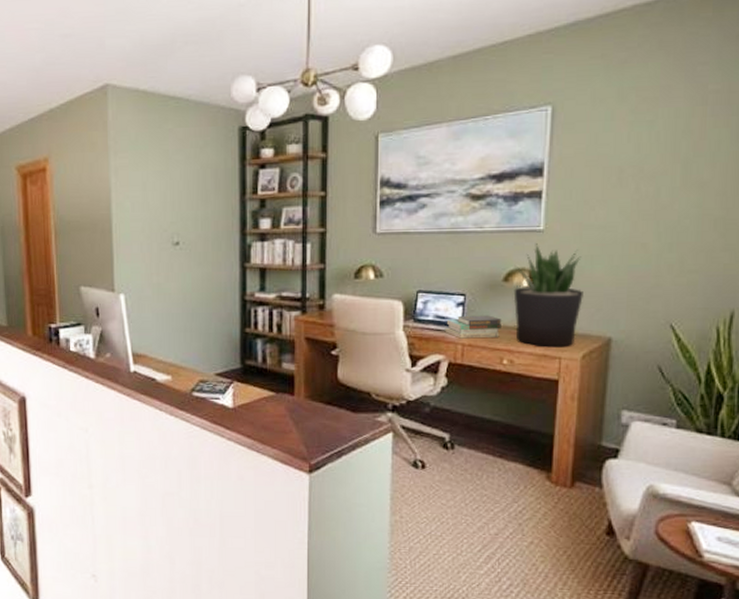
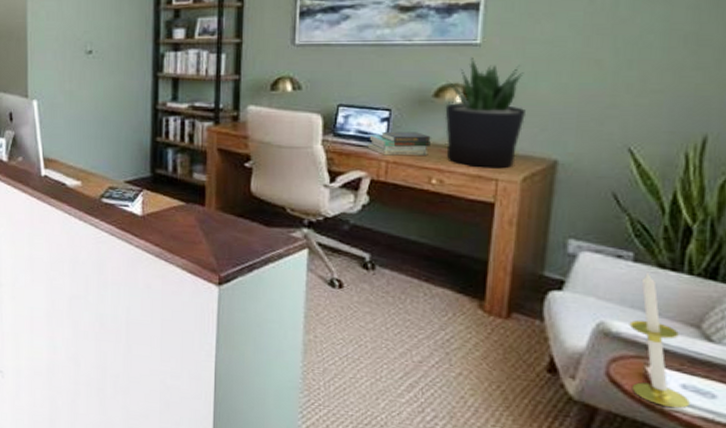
candle: none [673,436,725,560] -> present [629,271,691,409]

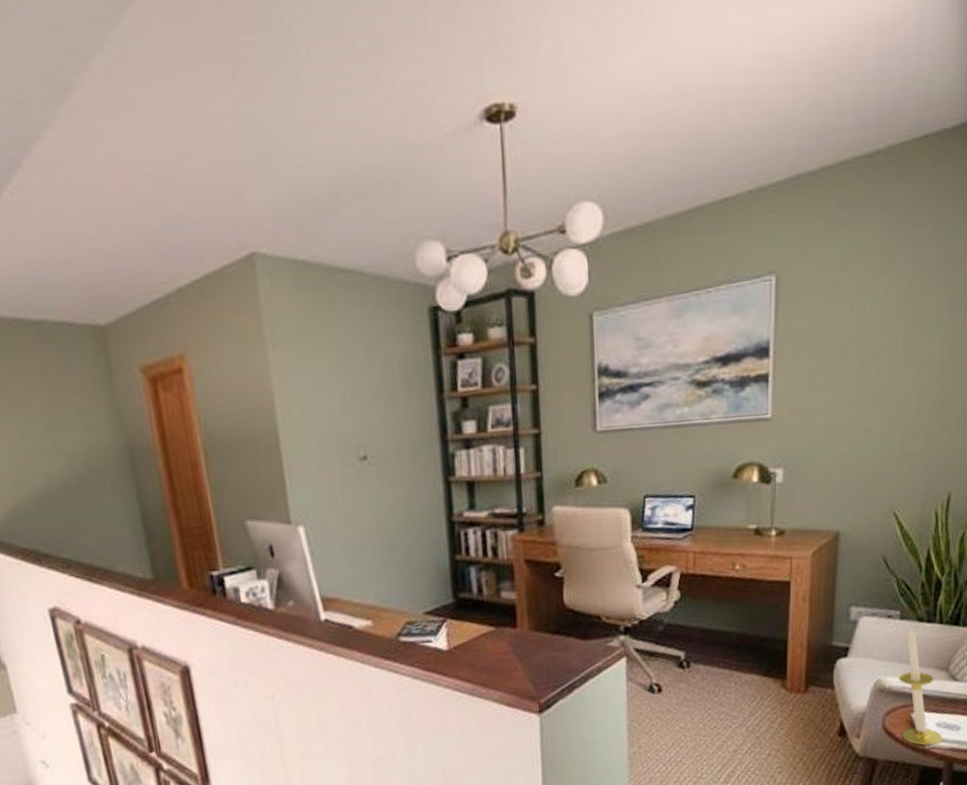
books: present [367,131,431,156] -> none [675,517,733,546]
planter: present [445,58,526,169] -> none [743,434,812,548]

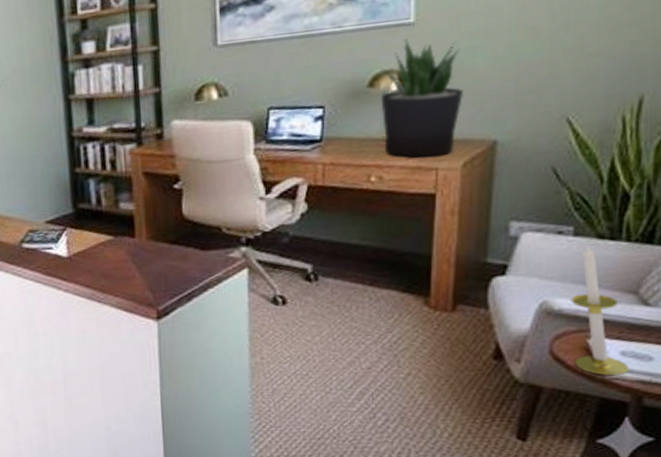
planter: none [743,434,812,548] -> present [381,39,463,158]

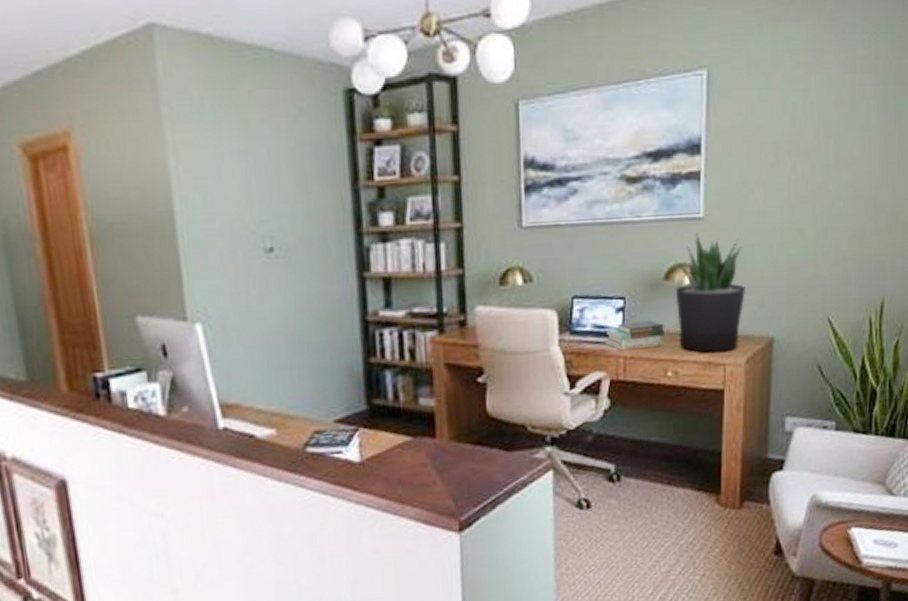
books: none [302,127,368,158] -> present [604,320,664,351]
candle: present [570,244,630,376] -> none [834,438,881,565]

